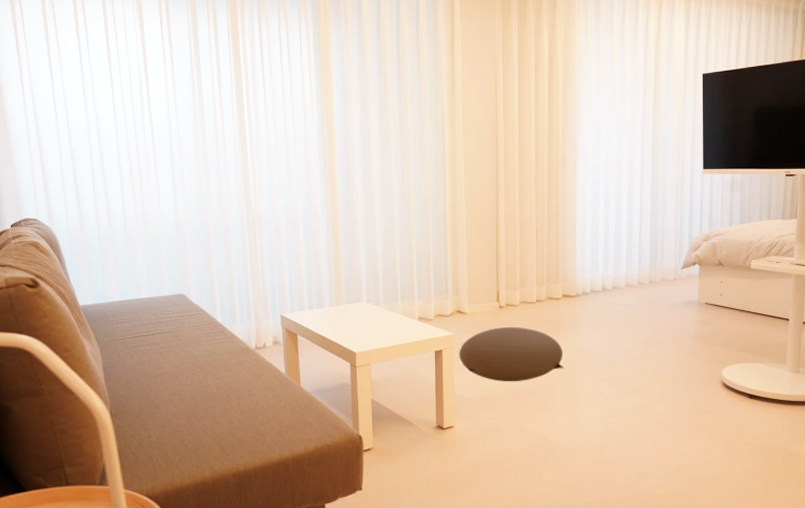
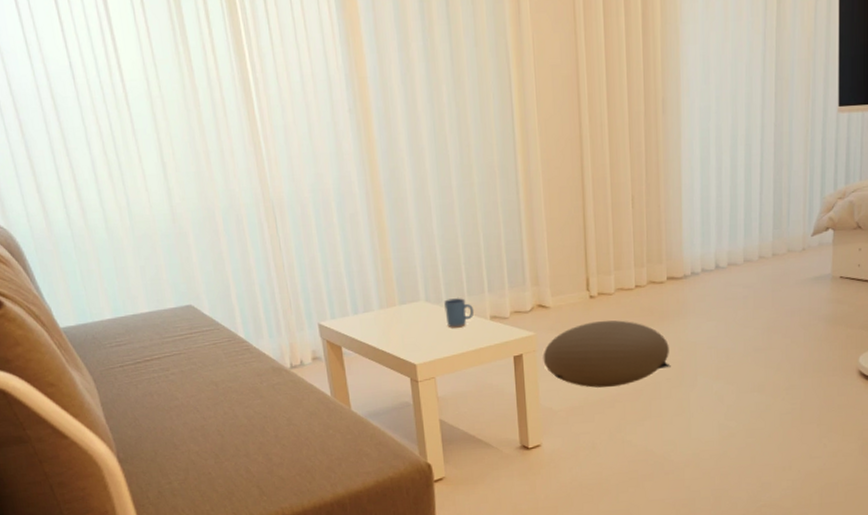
mug: none [382,300,406,325] -> present [444,297,475,328]

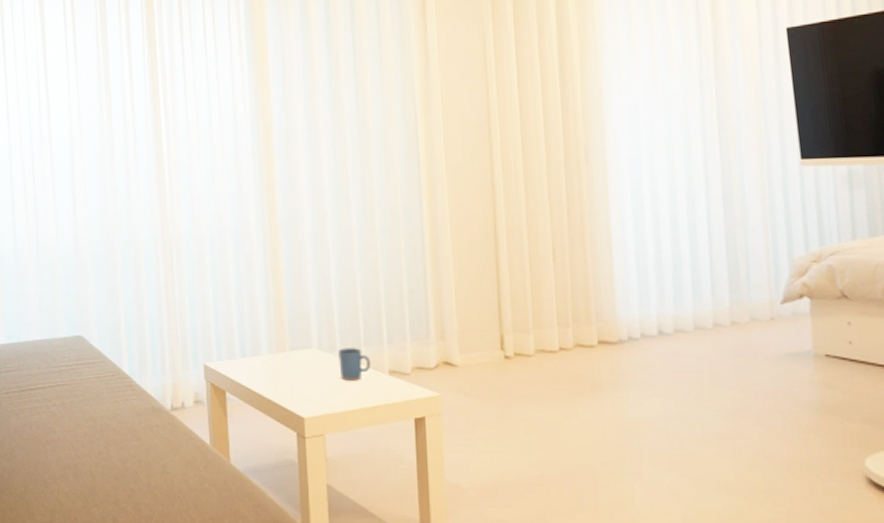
pouf: present [543,320,671,388] -> none [449,385,608,466]

